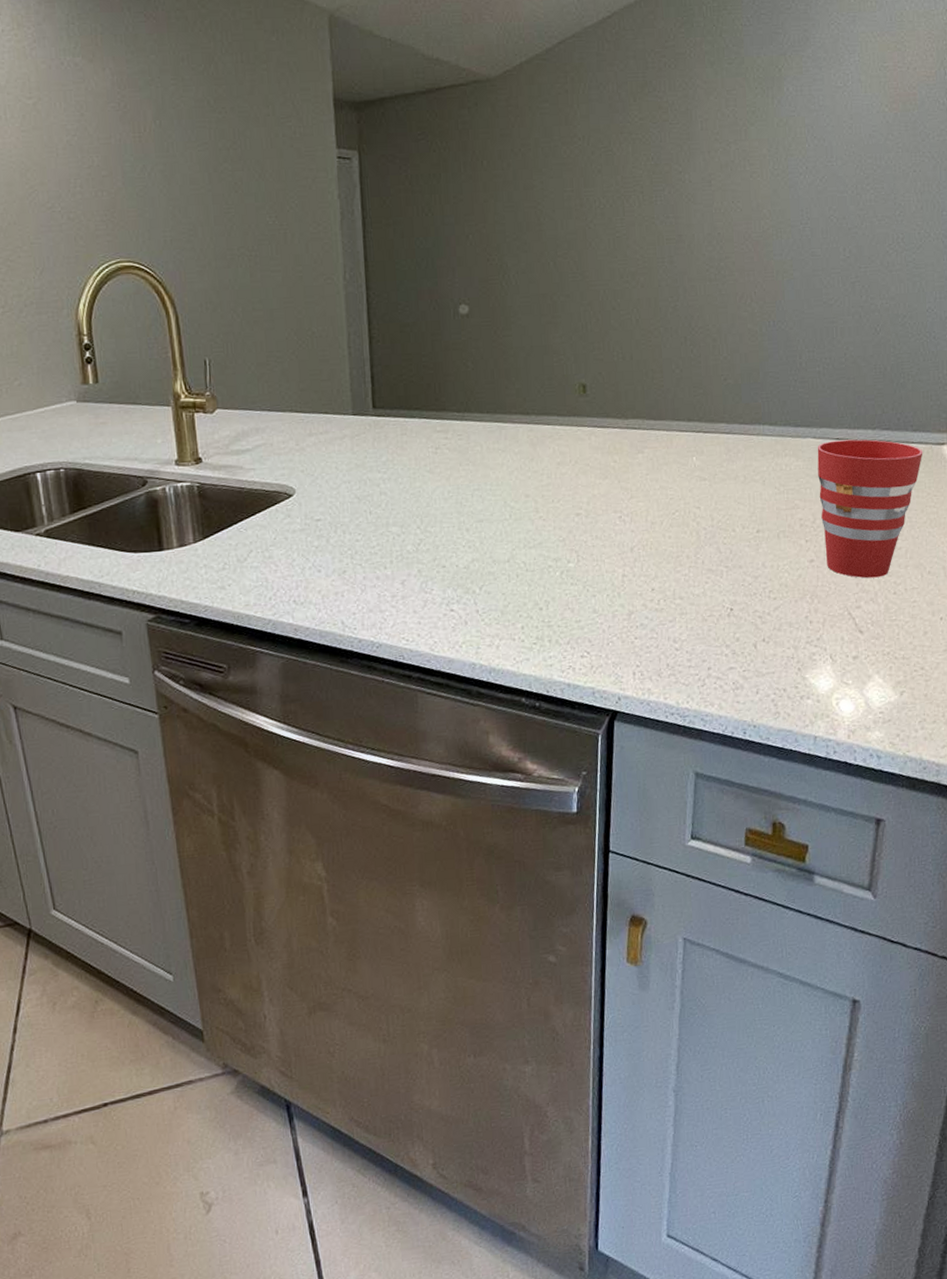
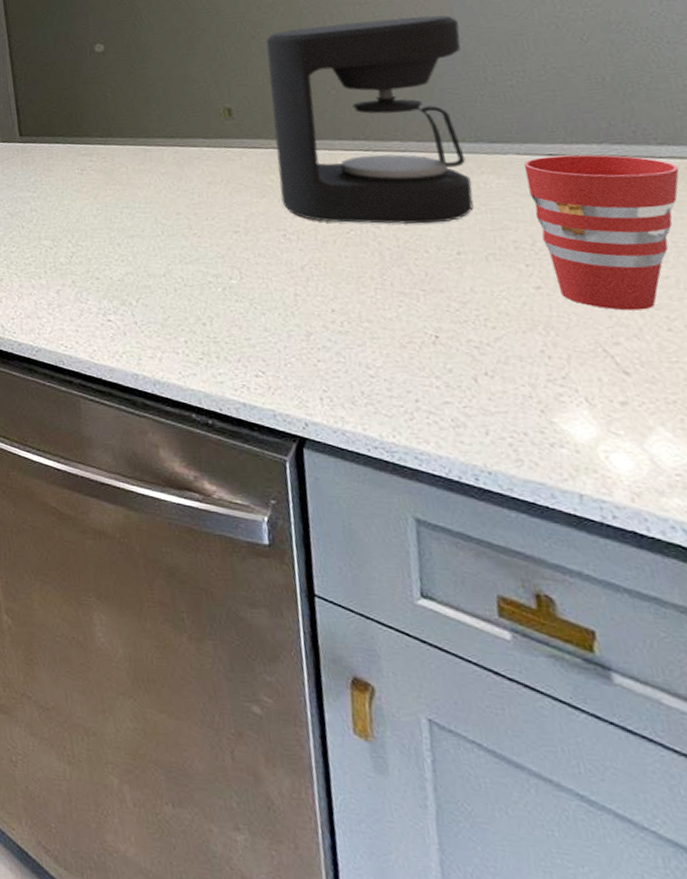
coffee maker: none [621,297,788,505] -> present [266,15,474,225]

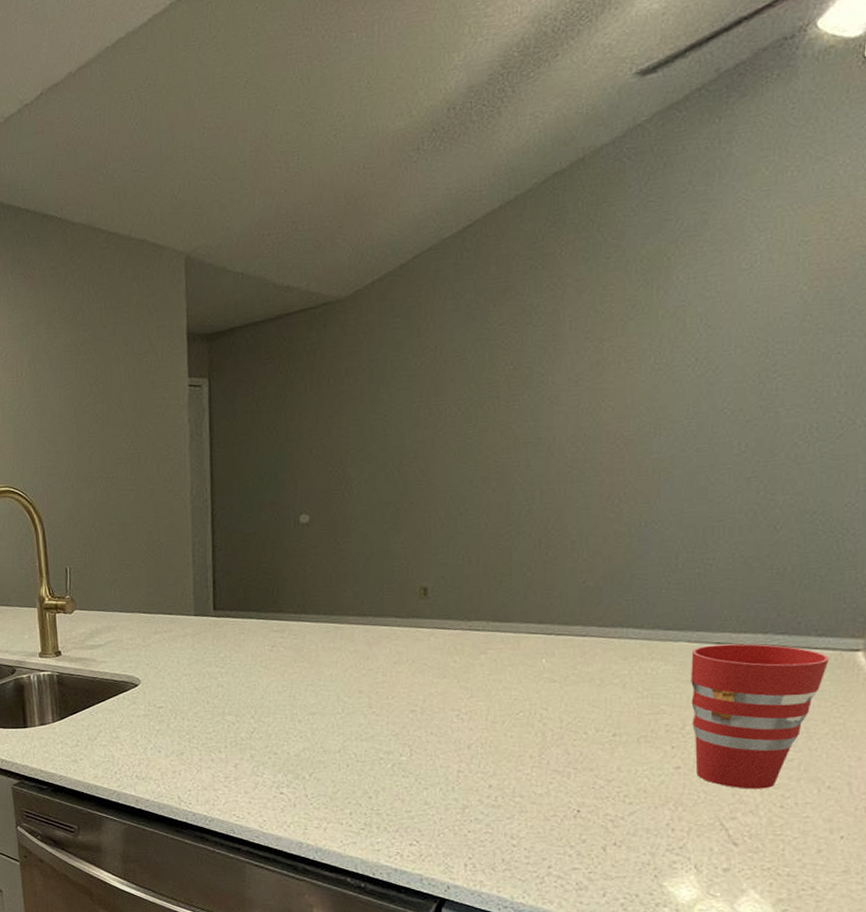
coffee maker: present [266,15,474,225] -> none [461,497,664,707]

